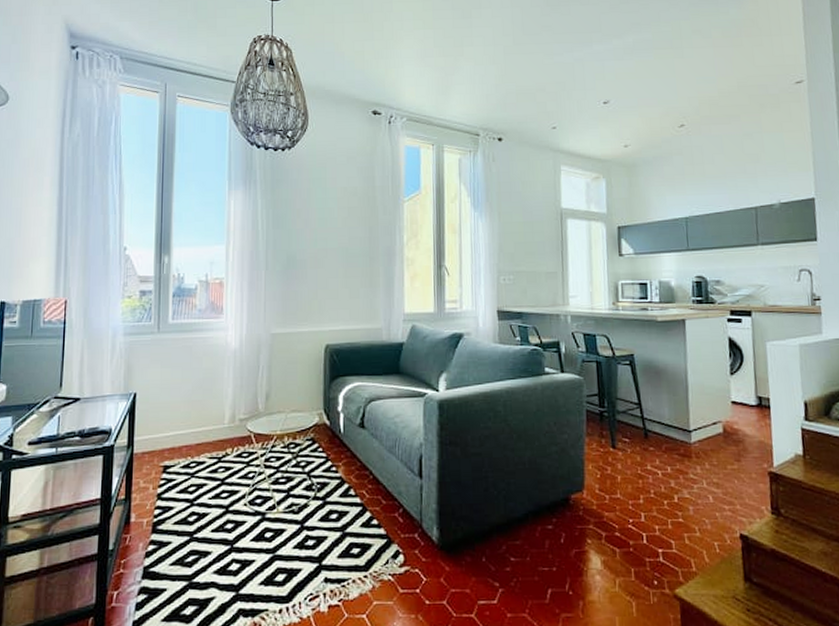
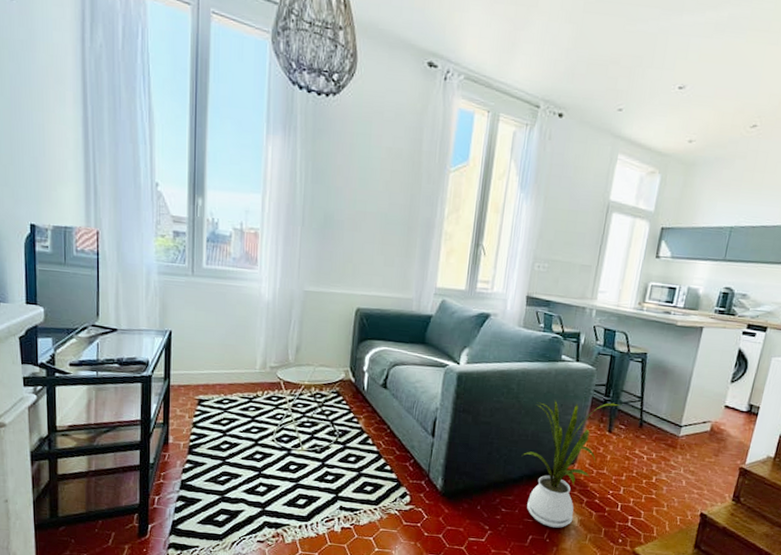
house plant: none [523,413,619,575] -> present [523,400,621,528]

